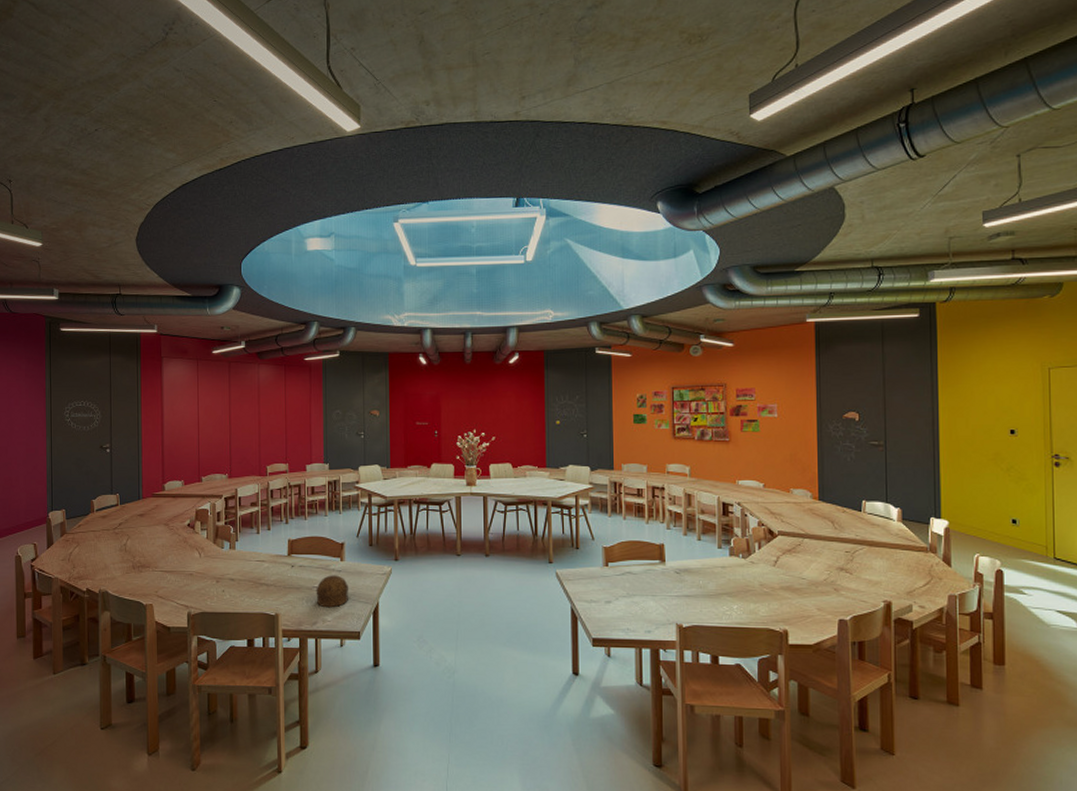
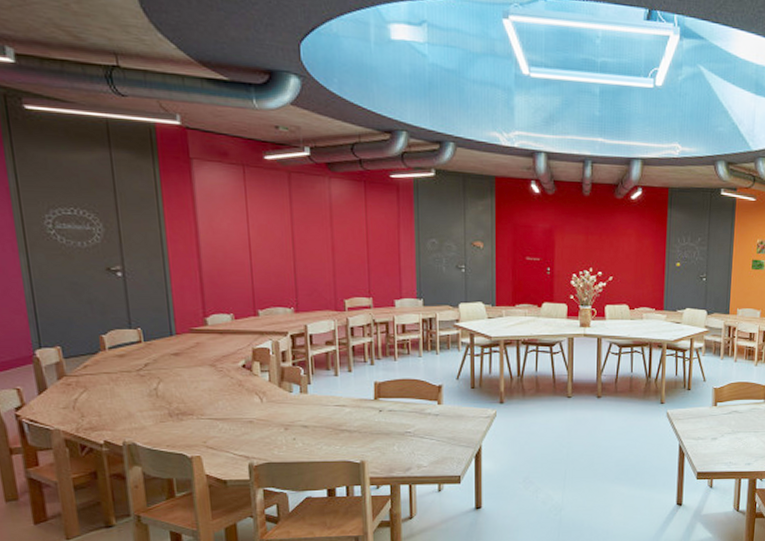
bowl: present [316,575,349,608] -> none [409,419,448,453]

